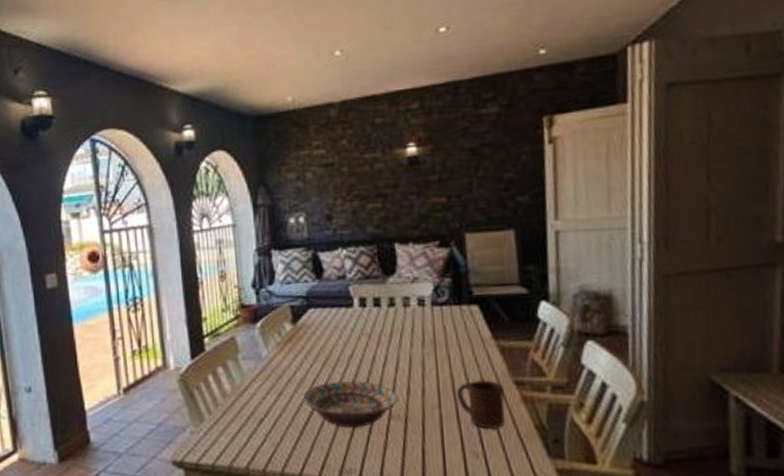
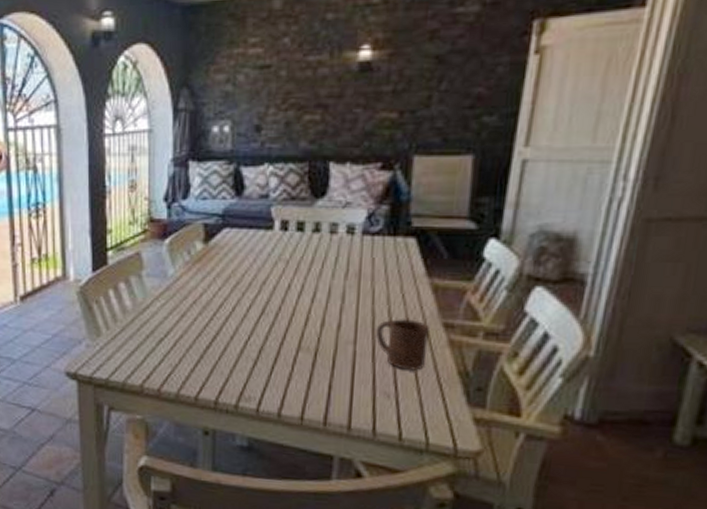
decorative bowl: present [302,380,399,429] -> none [206,307,311,357]

